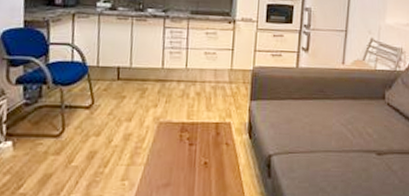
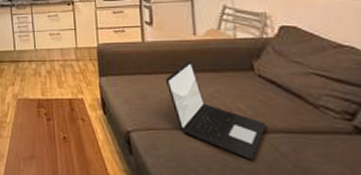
laptop: none [311,88,386,177] -> present [165,60,267,159]

